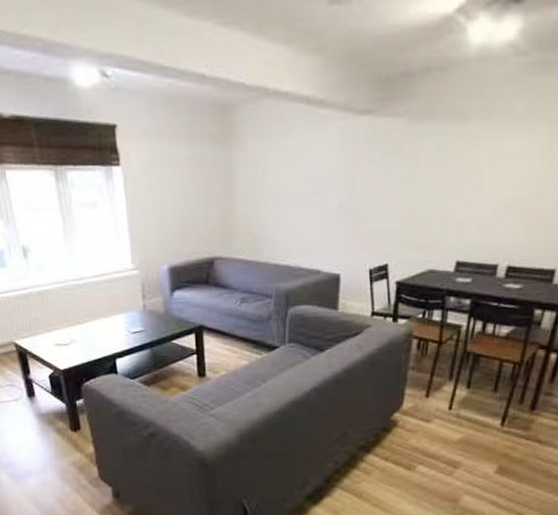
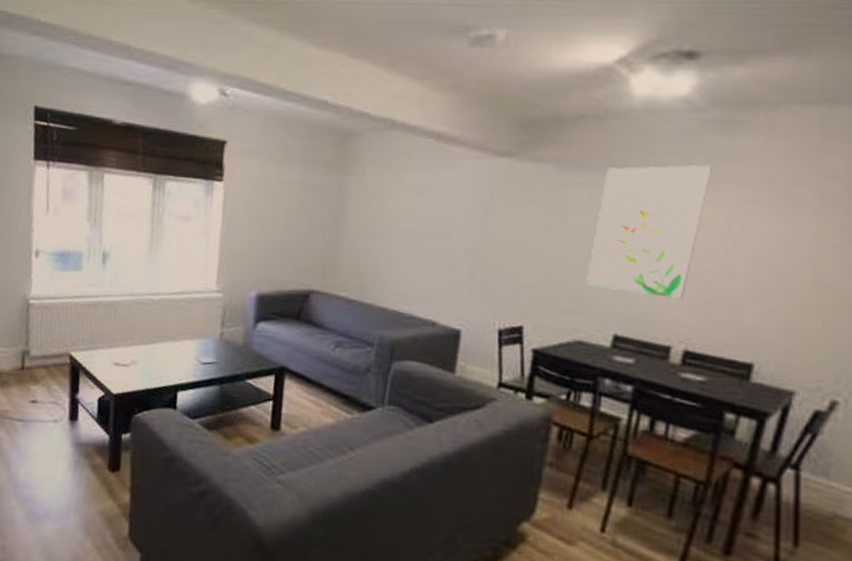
wall art: none [435,105,531,225] -> present [586,165,712,299]

